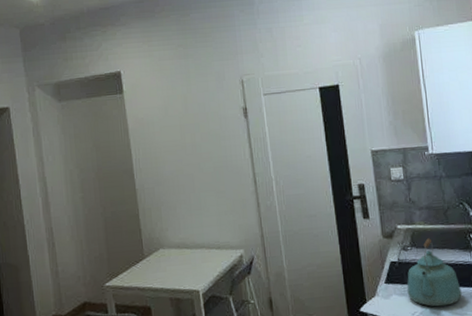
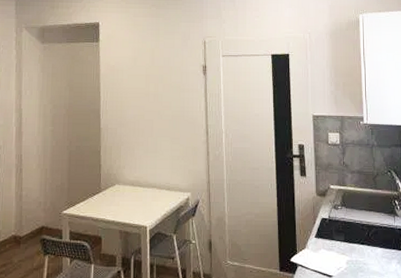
kettle: present [407,238,462,307] -> none [334,200,384,264]

